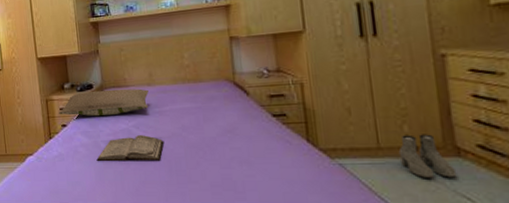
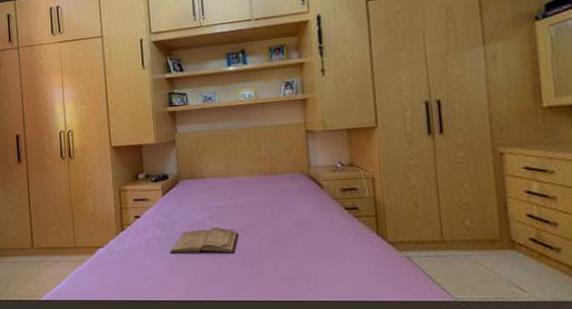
pillow: present [59,88,149,117] -> none [132,179,225,208]
boots: present [398,134,457,178] -> none [460,228,512,270]

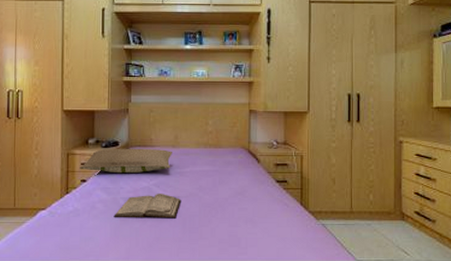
pillow: none [132,179,225,208] -> present [80,148,172,174]

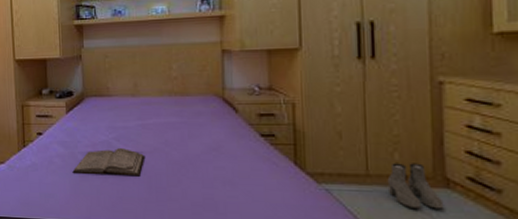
pillow: present [80,148,172,174] -> none [35,98,132,126]
boots: none [364,202,401,236] -> present [387,163,445,209]

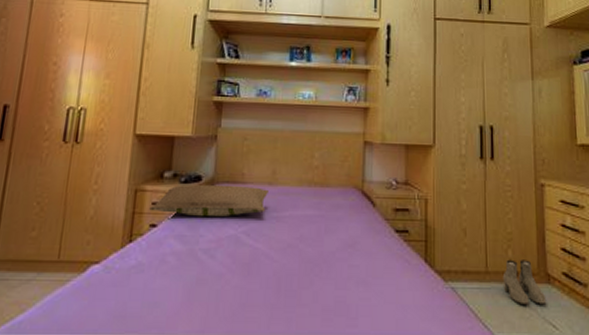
pillow: none [35,98,132,126] -> present [149,184,268,218]
diary: present [72,148,146,177] -> none [188,244,277,278]

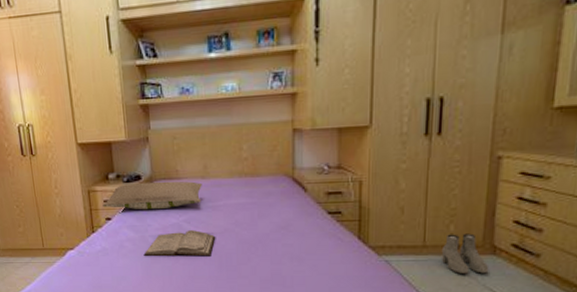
diary: none [188,244,277,278] -> present [143,230,216,257]

